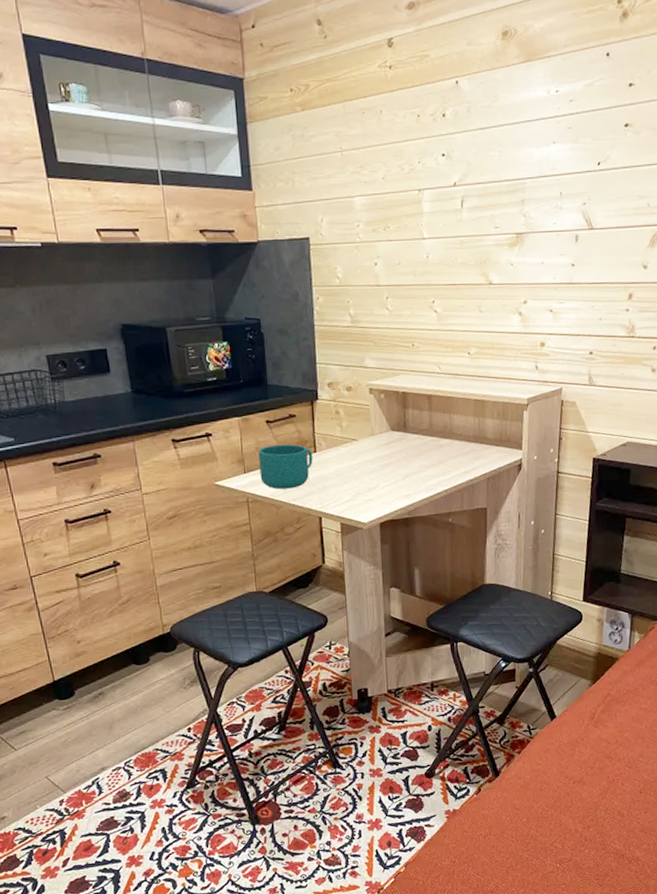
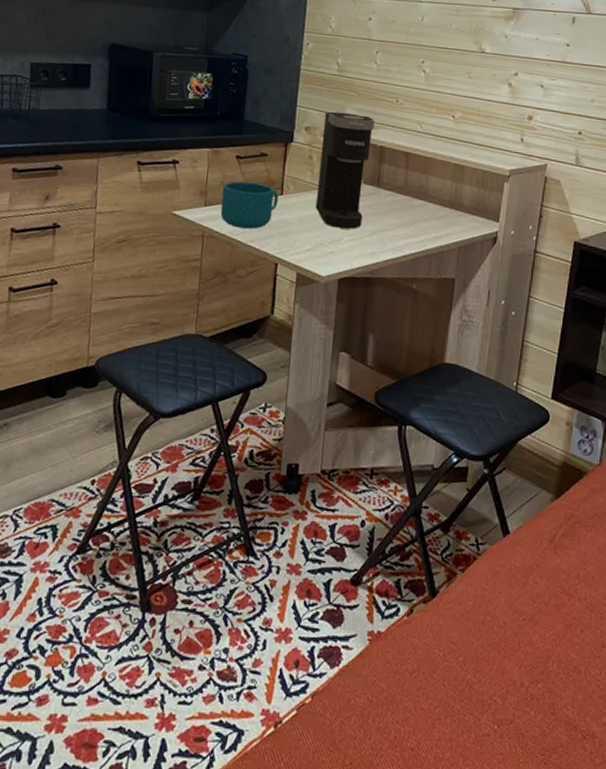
coffee maker: none [345,363,395,477] -> present [315,111,375,229]

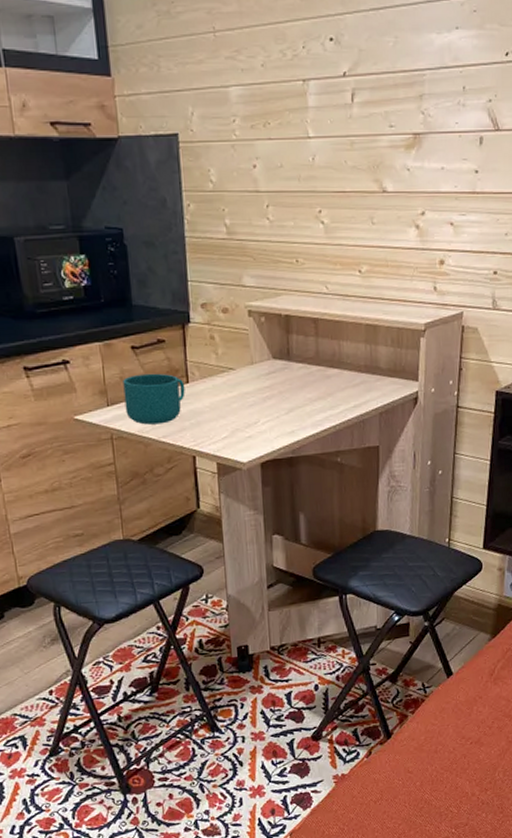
coffee maker: present [315,111,375,229] -> none [220,281,277,411]

